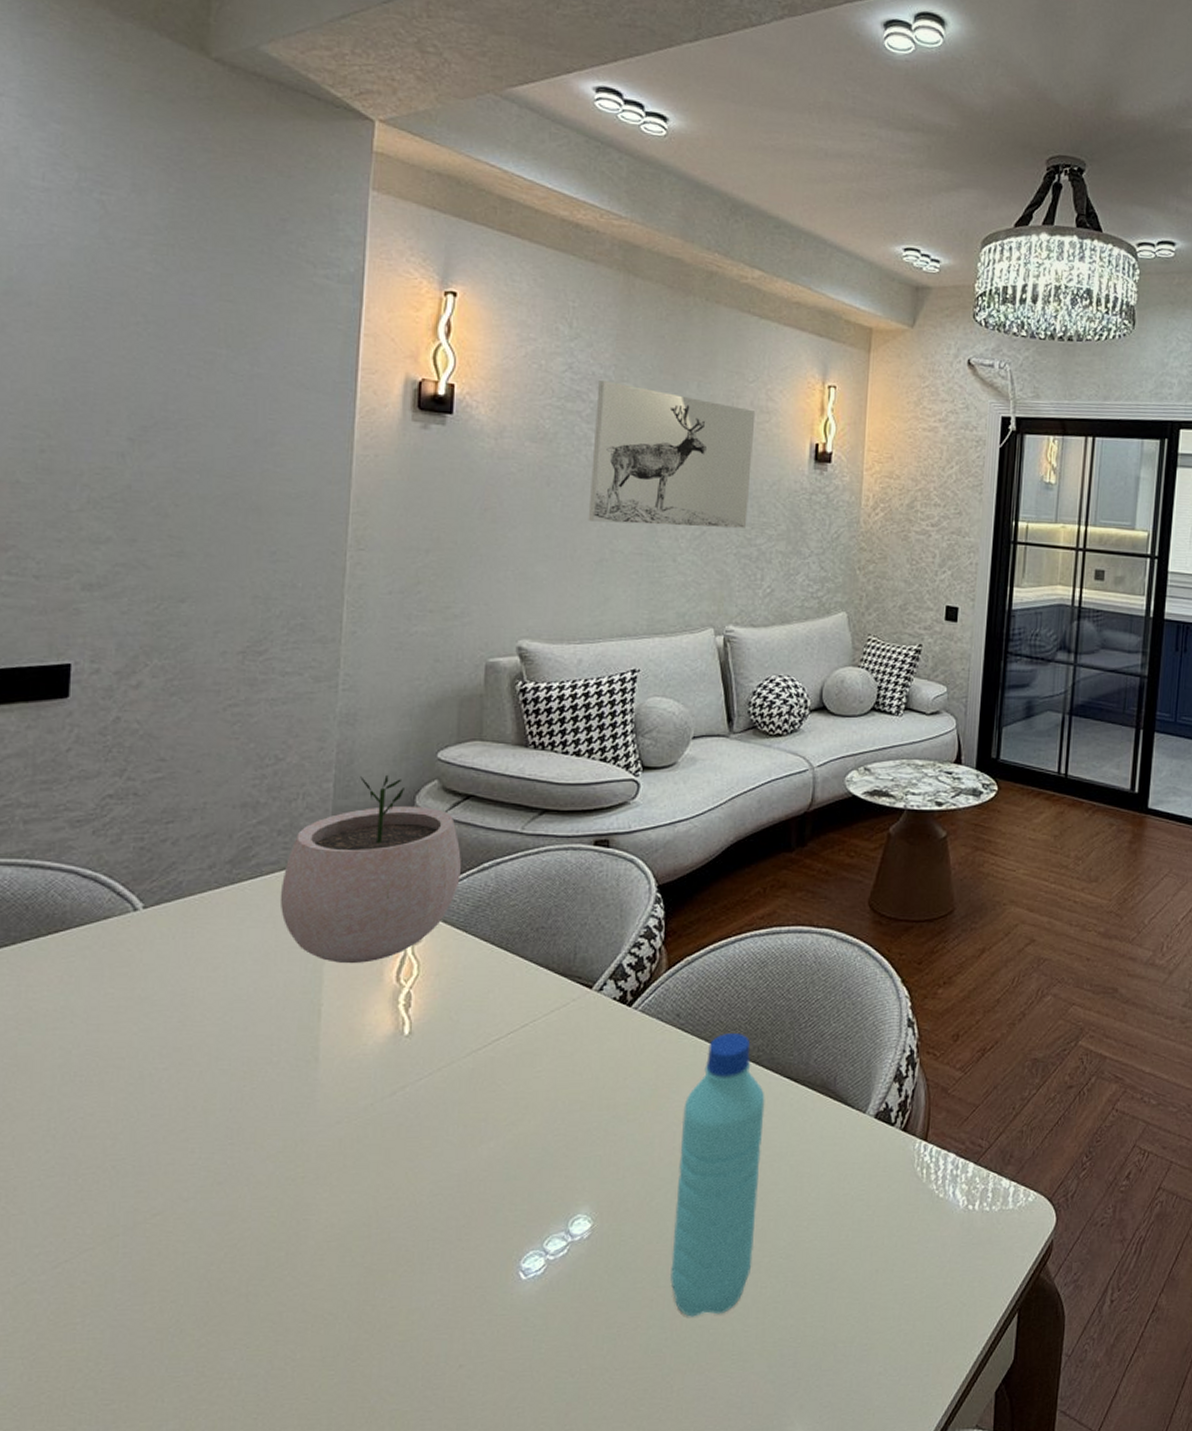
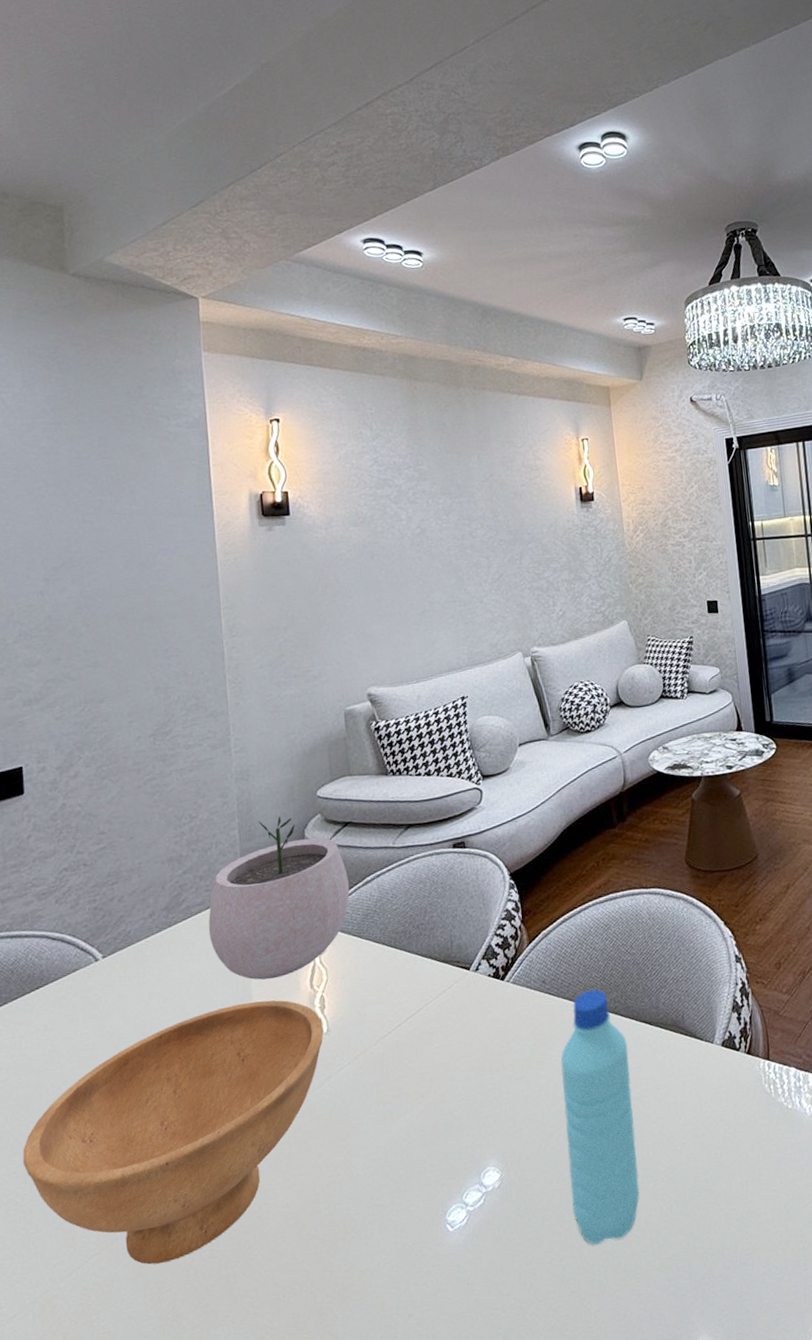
bowl: none [12,987,405,1269] -> present [22,1000,324,1265]
wall art: present [588,381,756,528] -> none [400,467,535,582]

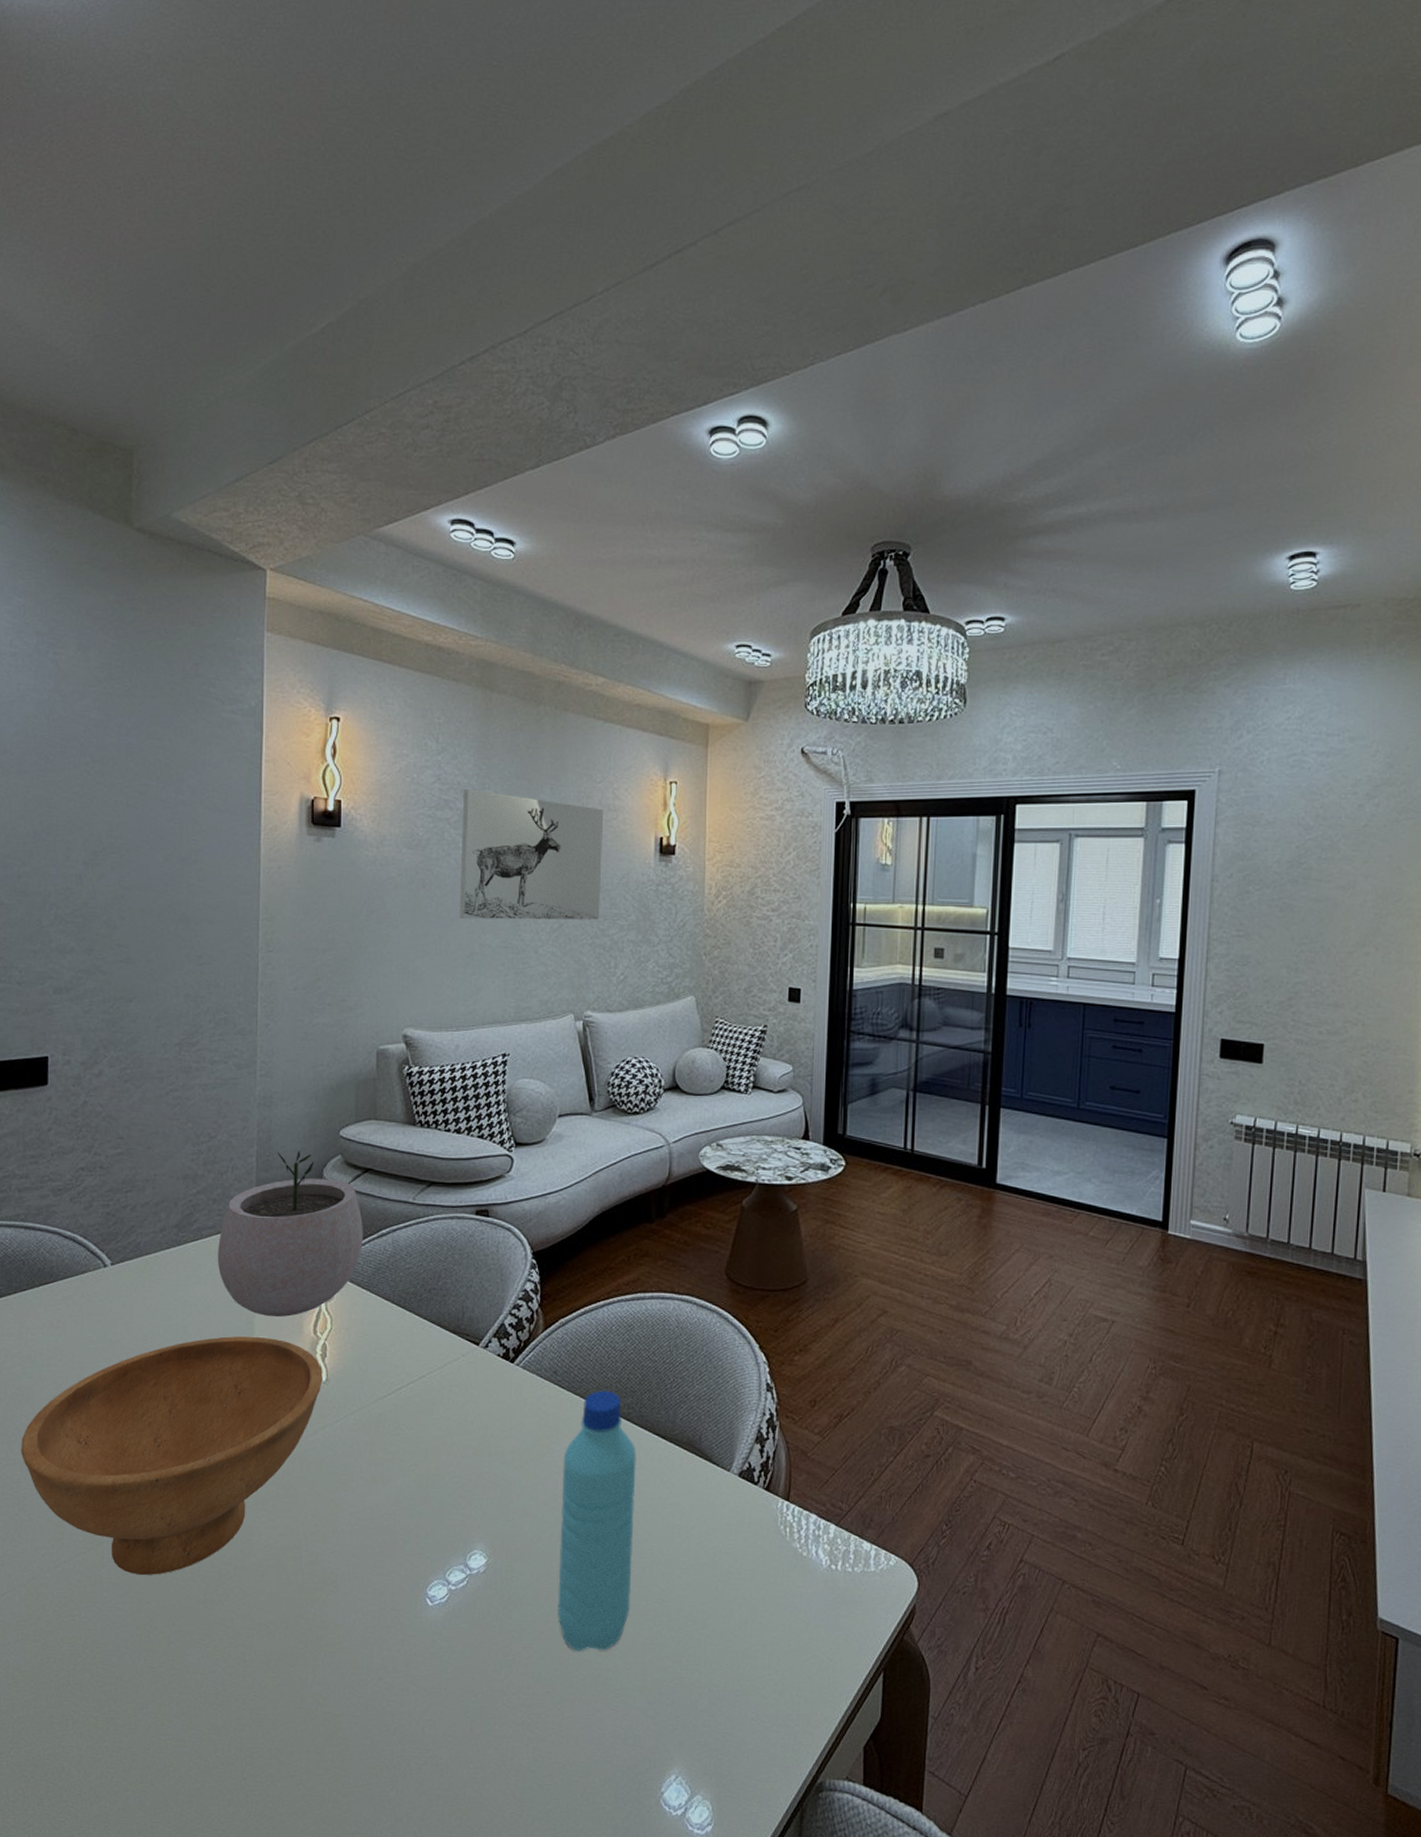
wall art: none [400,467,535,582] -> present [459,789,604,920]

